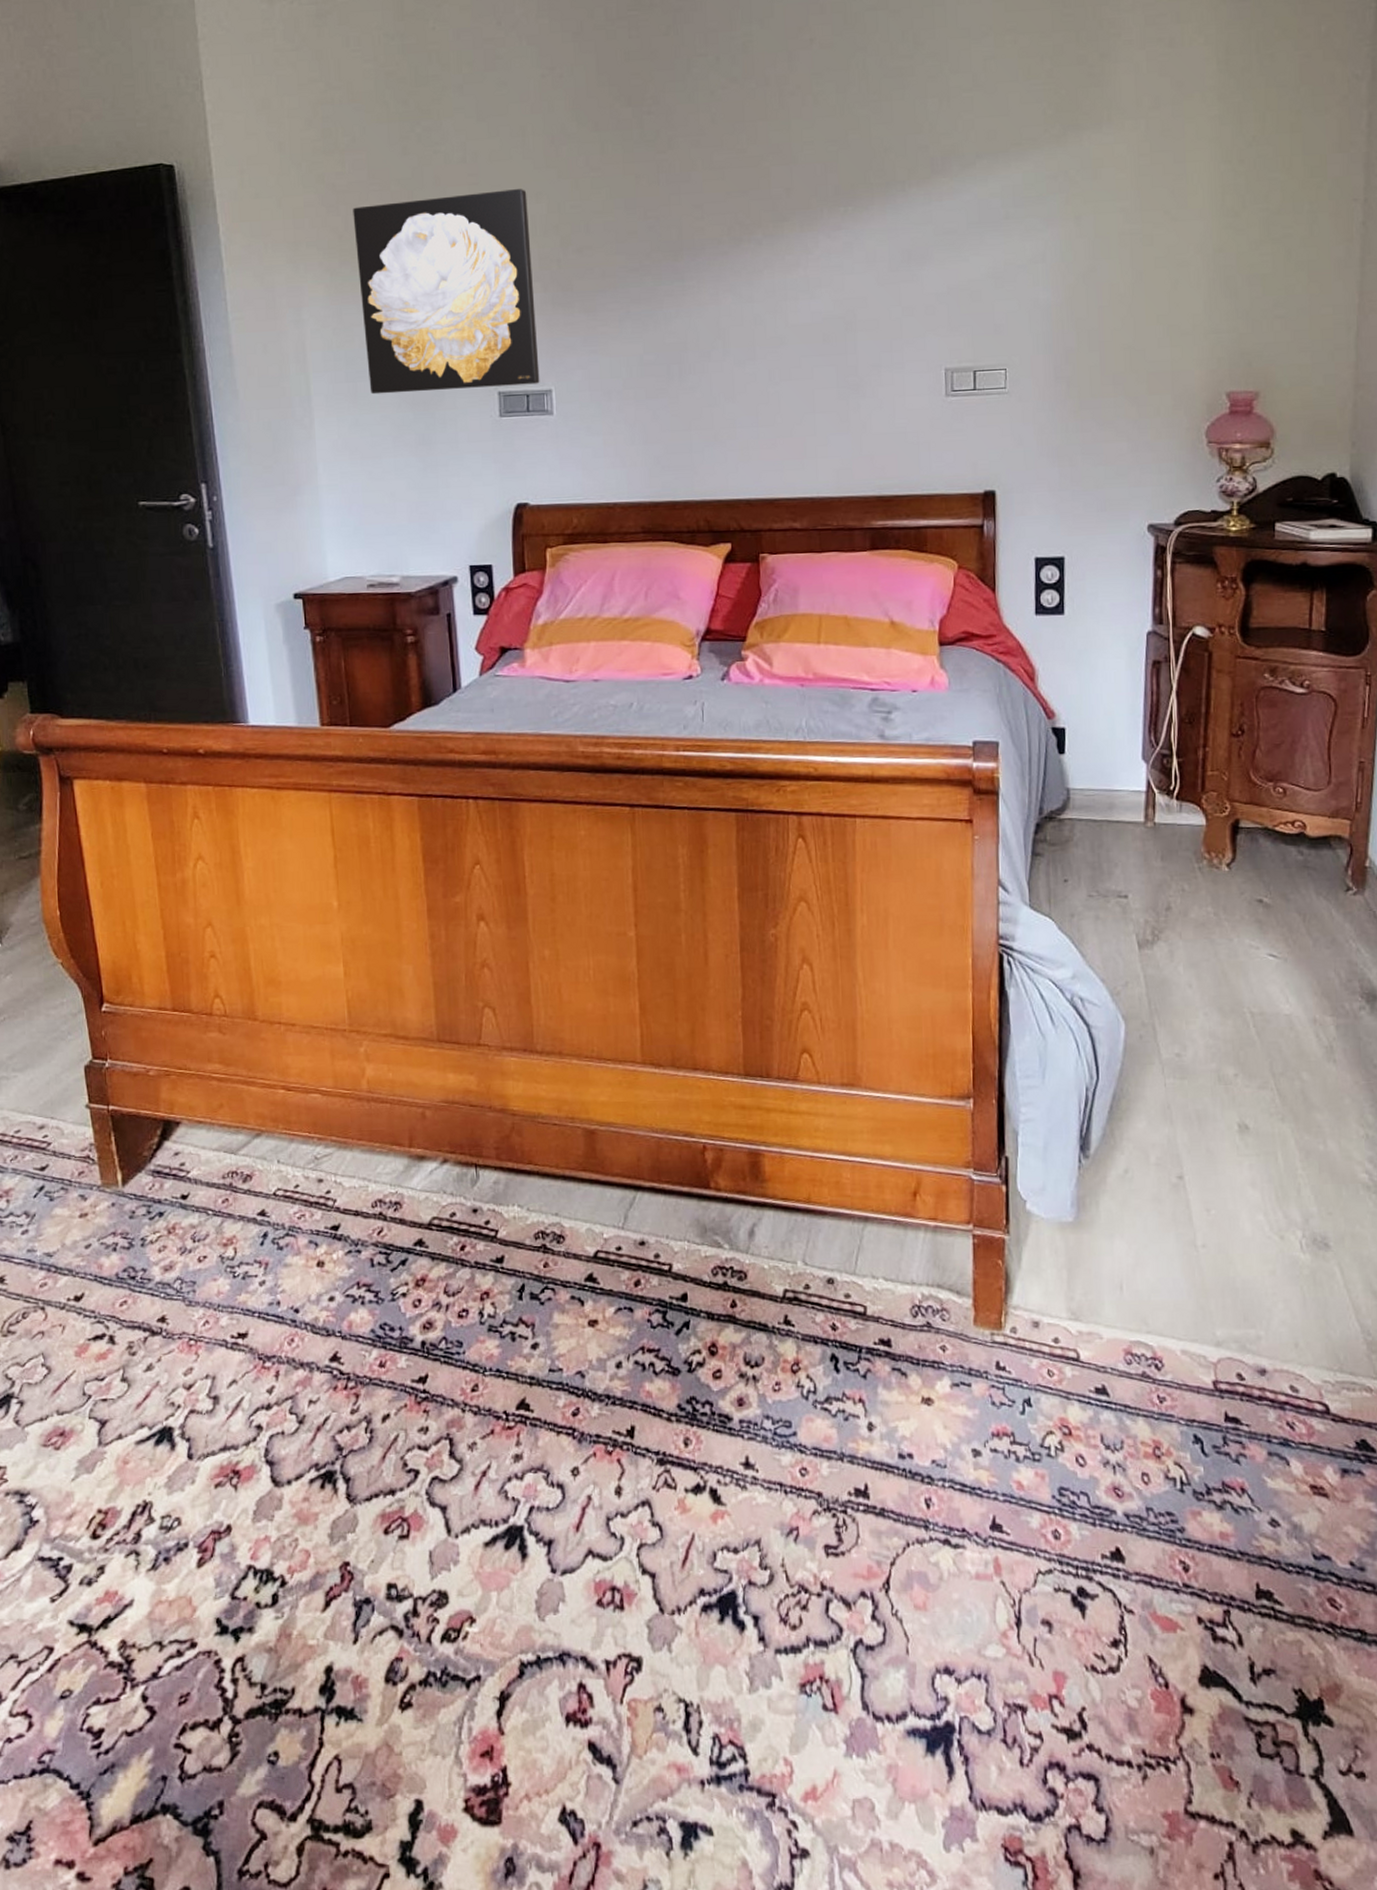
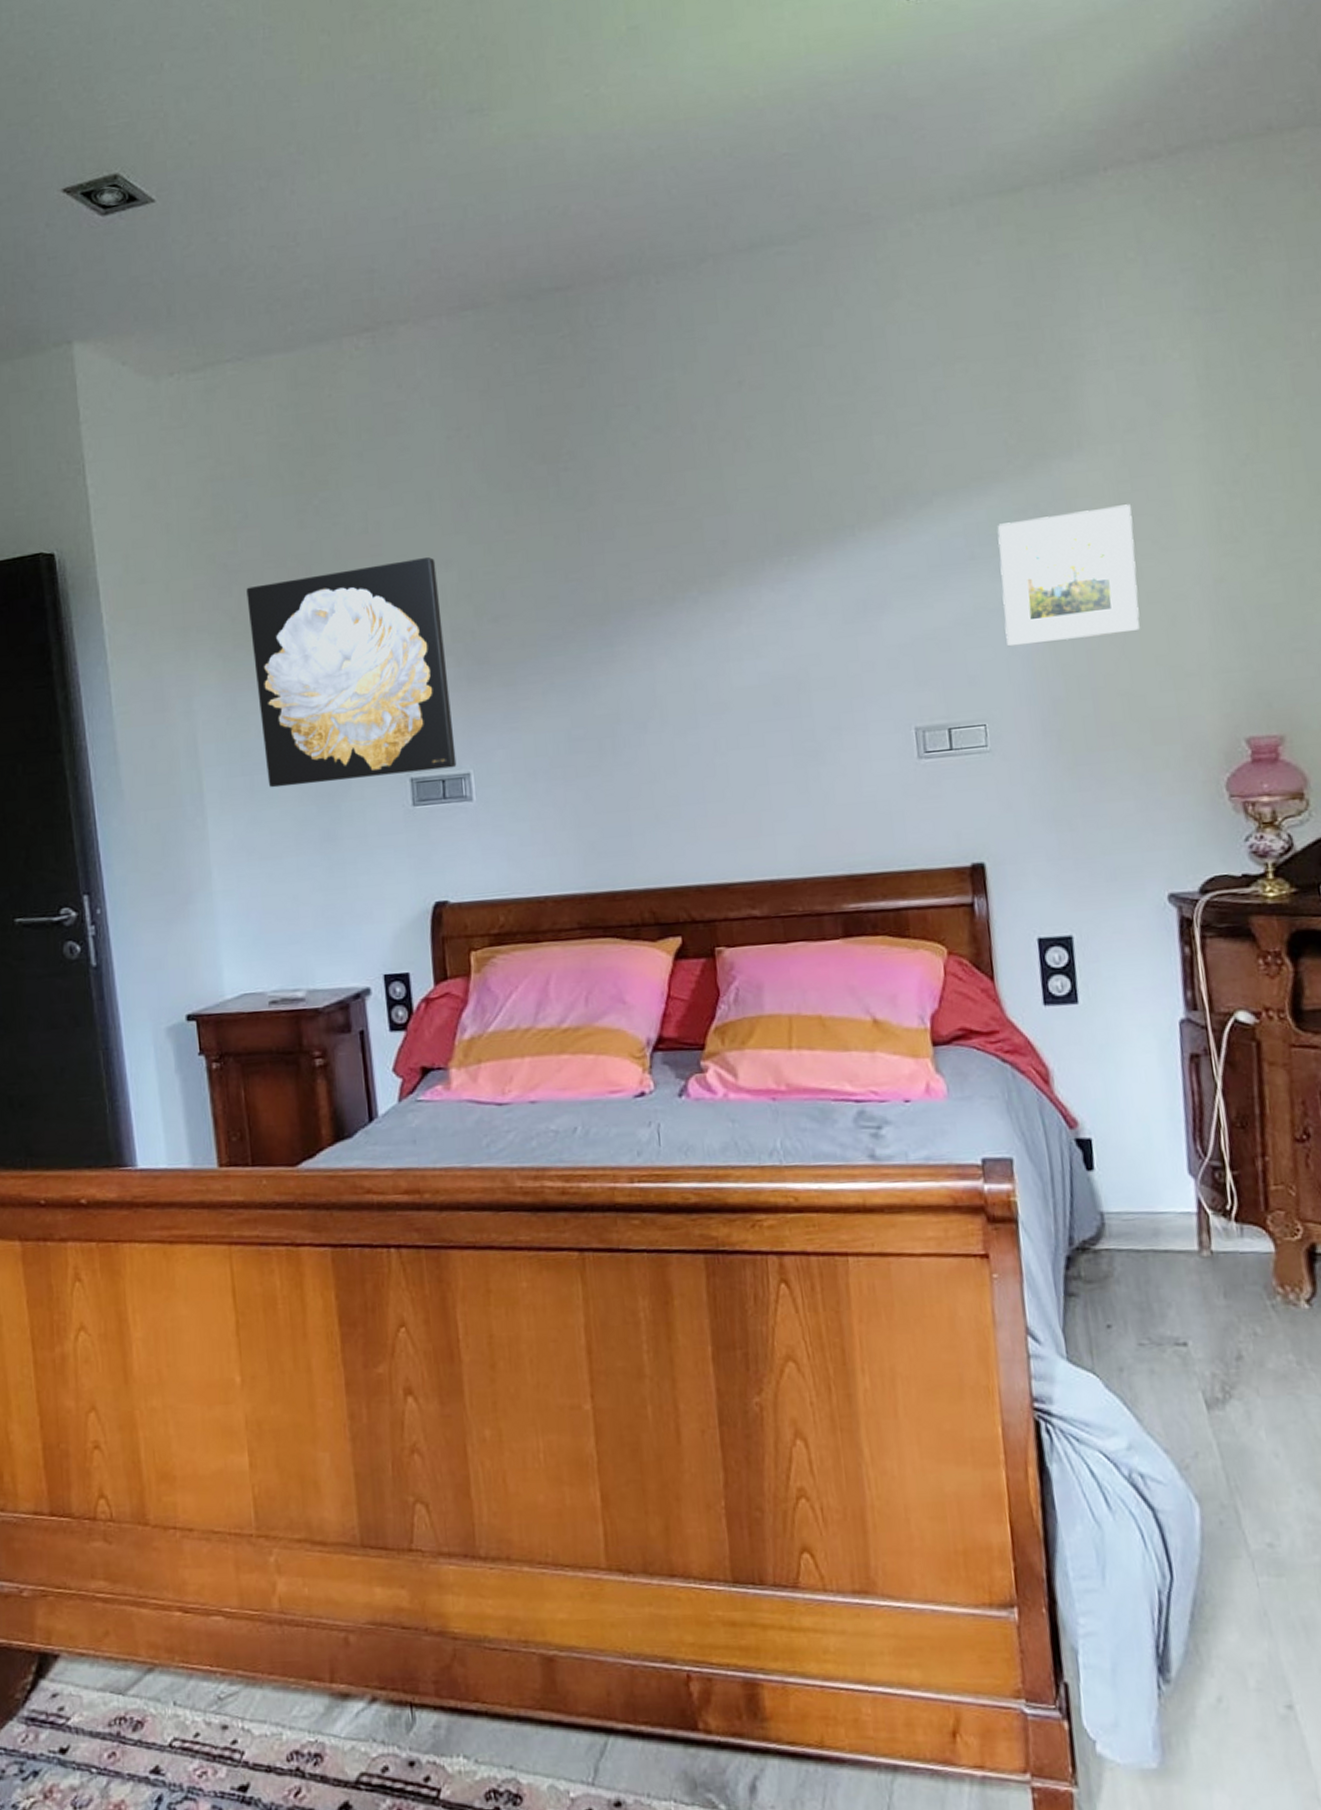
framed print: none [1030,176,1149,300] -> present [997,504,1140,647]

